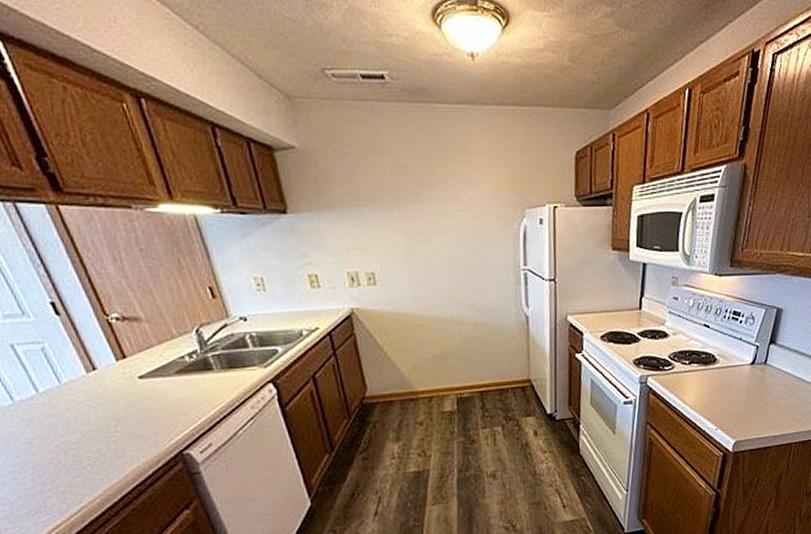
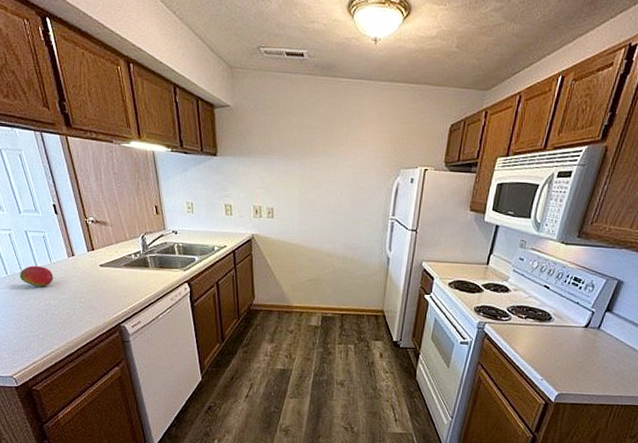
fruit: none [11,391,69,421] -> present [20,265,54,287]

